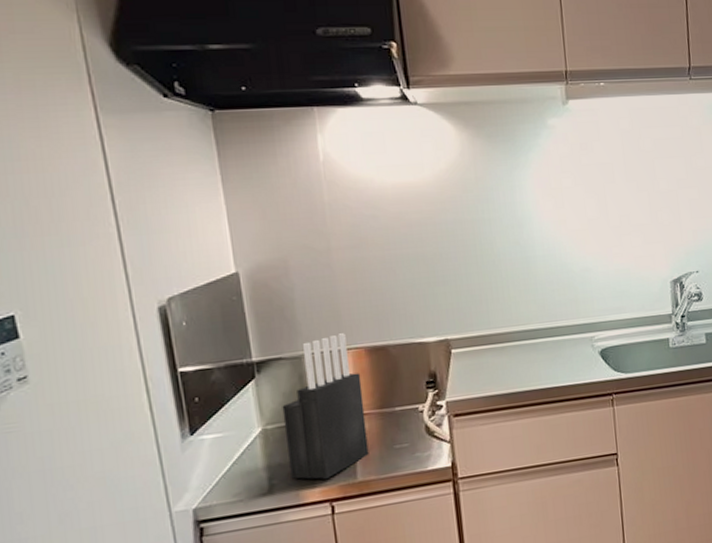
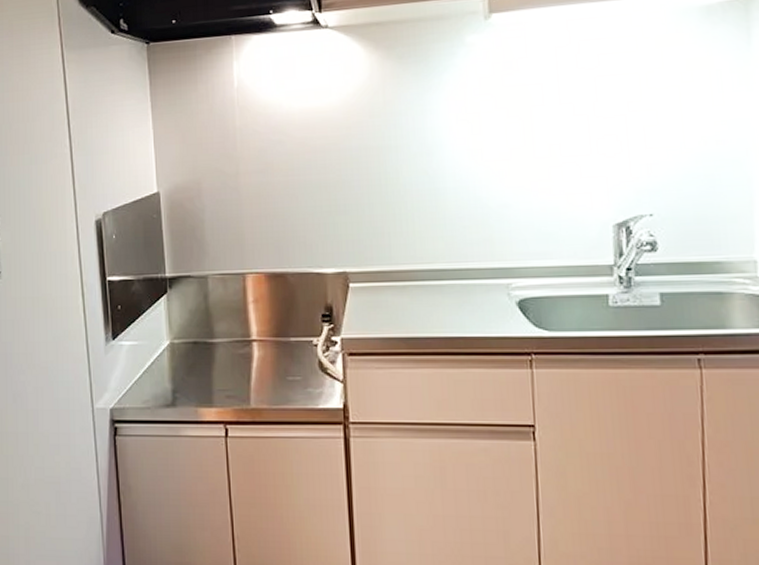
knife block: present [282,333,369,480] -> none [188,257,263,401]

